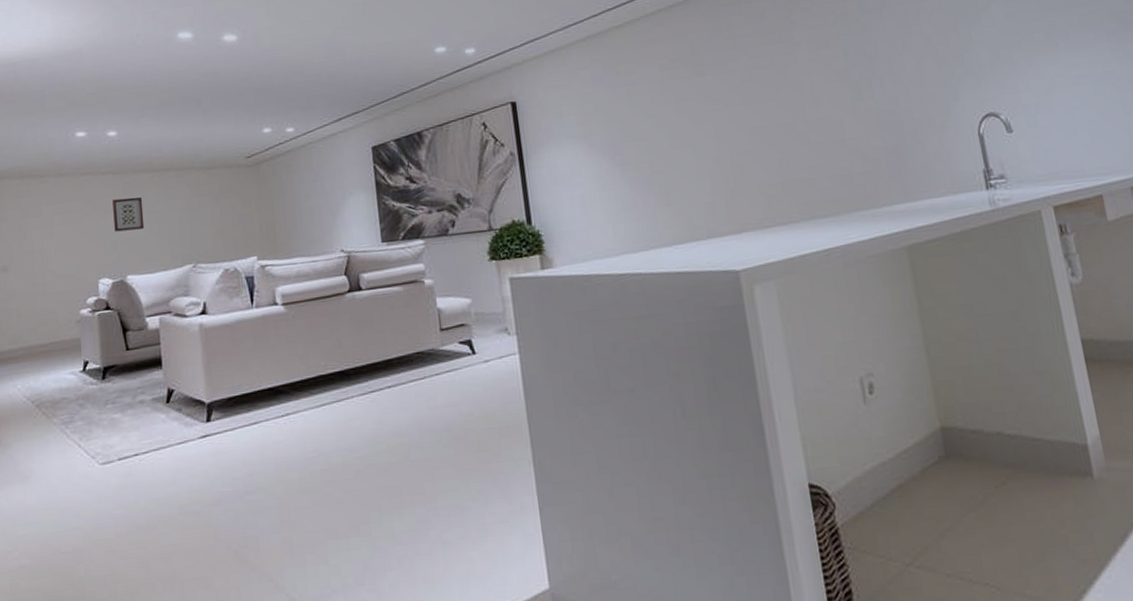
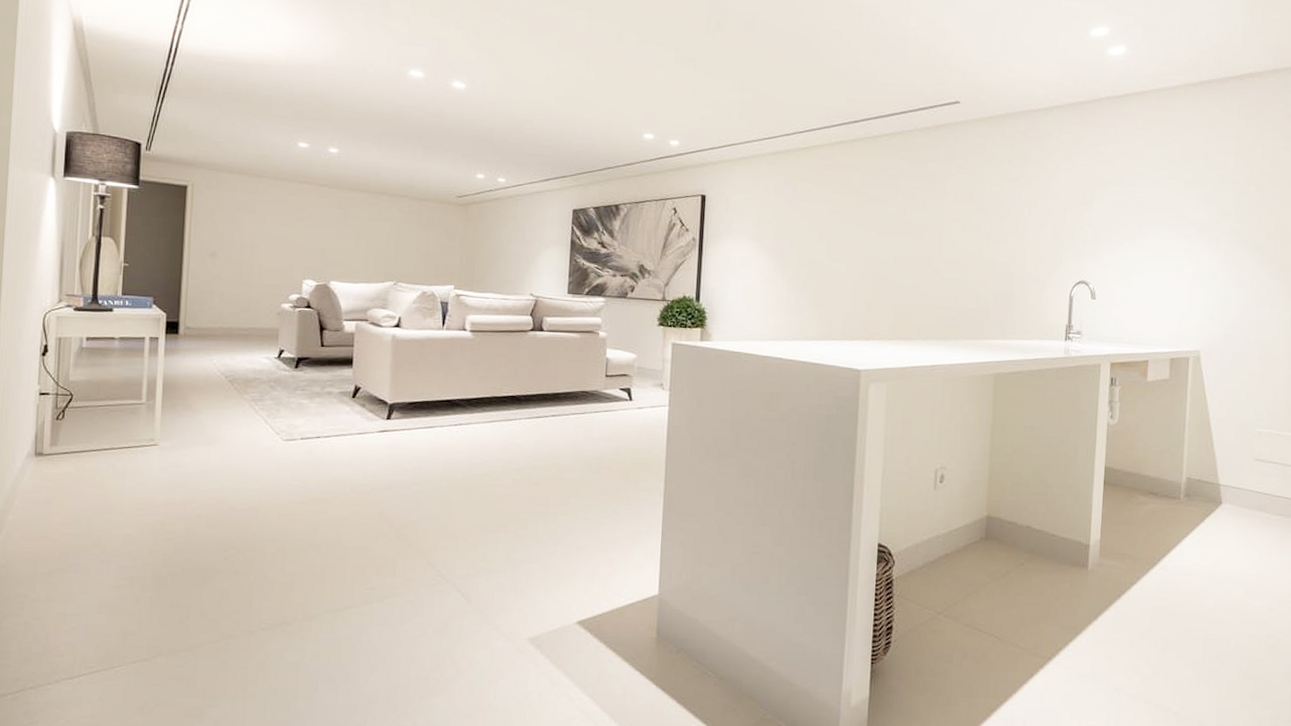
wall art: present [112,197,145,232] -> none [324,211,355,242]

